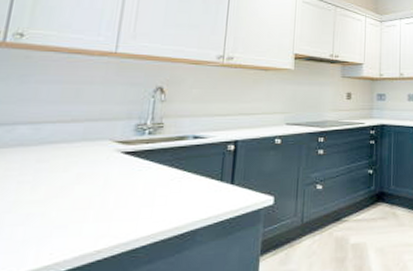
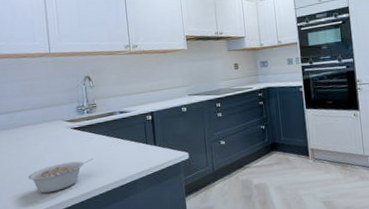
legume: none [39,195,144,241] -> present [28,158,94,194]

